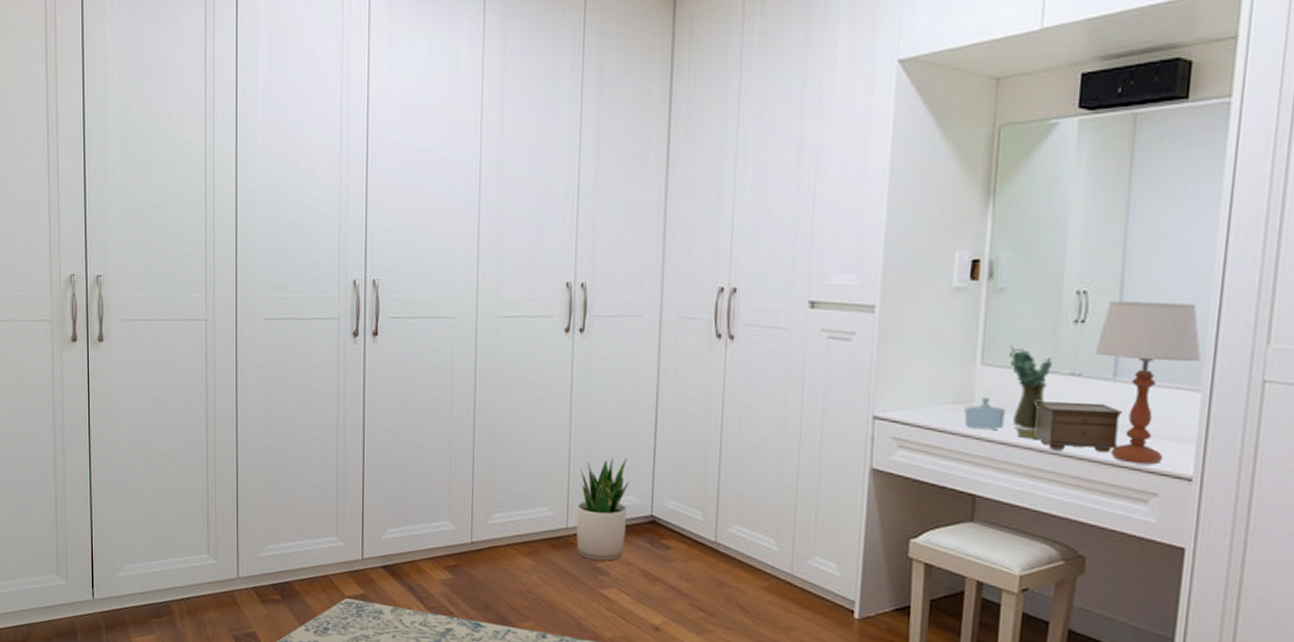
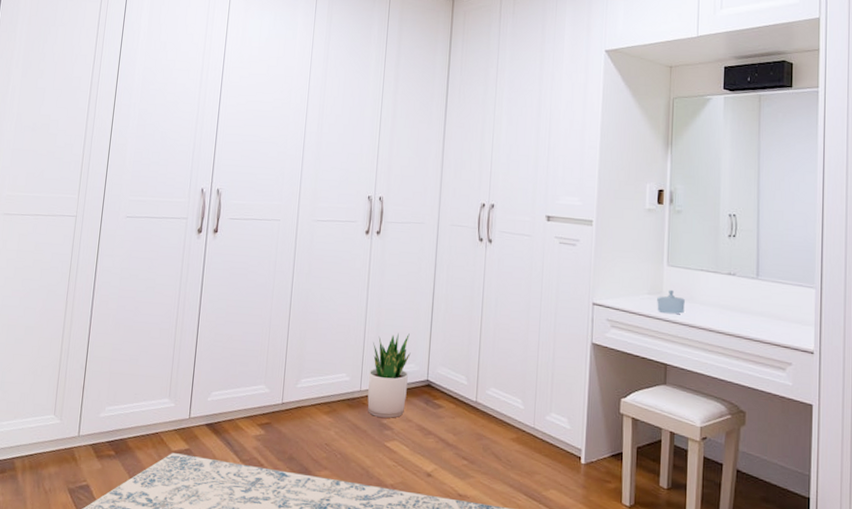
vase: present [1009,345,1052,440] -> none [686,252,715,322]
jewelry box: present [1034,401,1124,453] -> none [705,293,765,333]
table lamp: present [1094,301,1202,465] -> none [743,222,813,342]

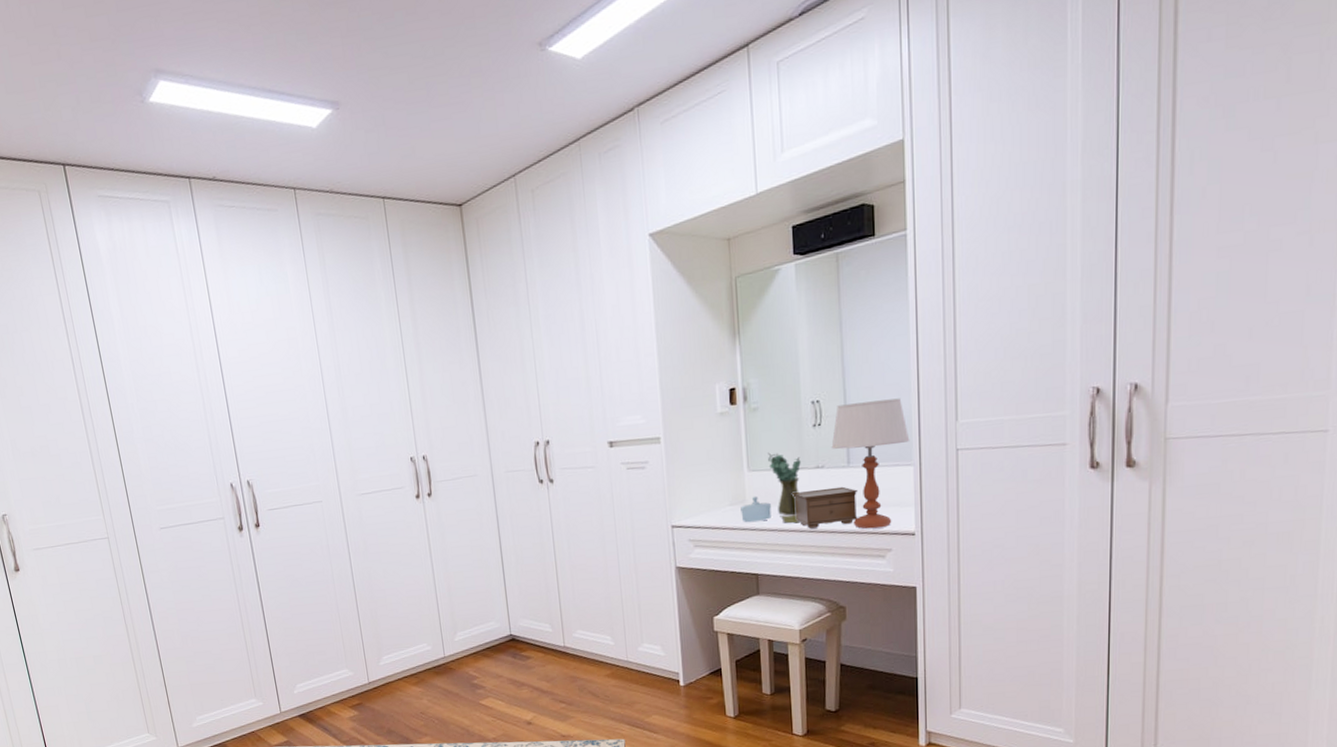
planter: present [367,333,411,418] -> none [448,592,493,679]
vase: none [686,252,715,322] -> present [768,452,801,524]
jewelry box: none [705,293,765,333] -> present [792,486,859,529]
table lamp: none [743,222,813,342] -> present [831,398,910,530]

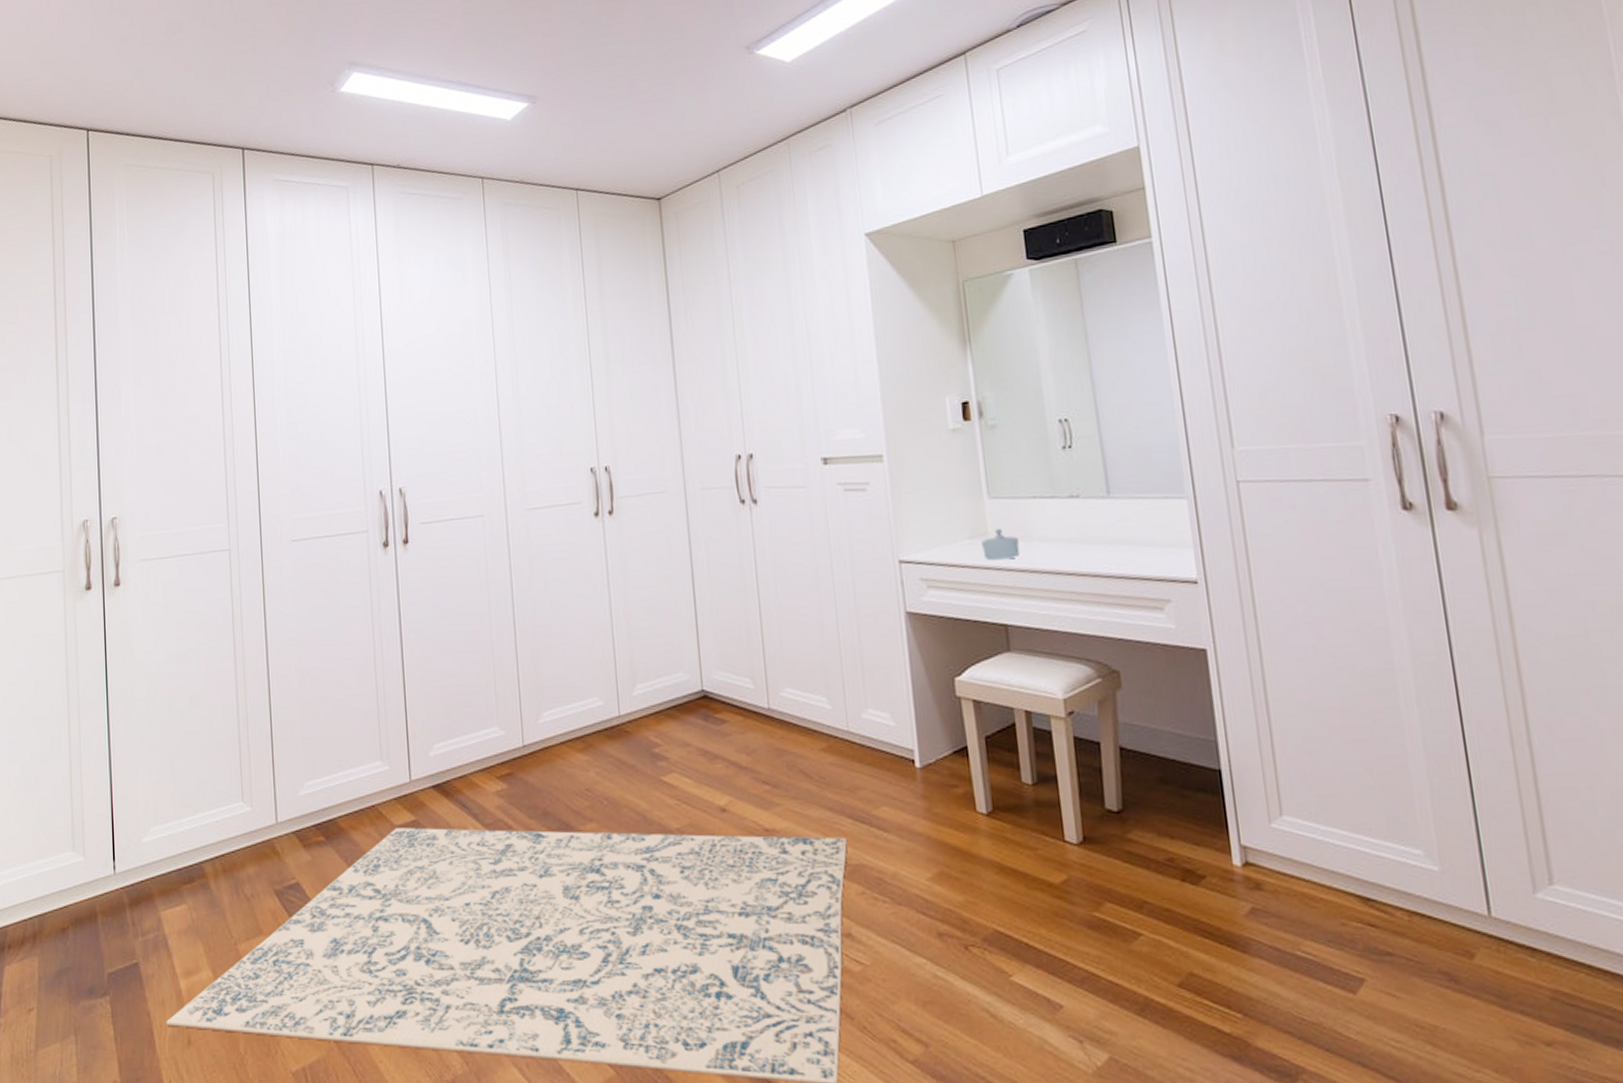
vase: present [768,452,801,524] -> none [1011,477,1053,564]
jewelry box: present [792,486,859,529] -> none [1043,520,1126,571]
table lamp: present [831,398,910,530] -> none [1086,419,1180,574]

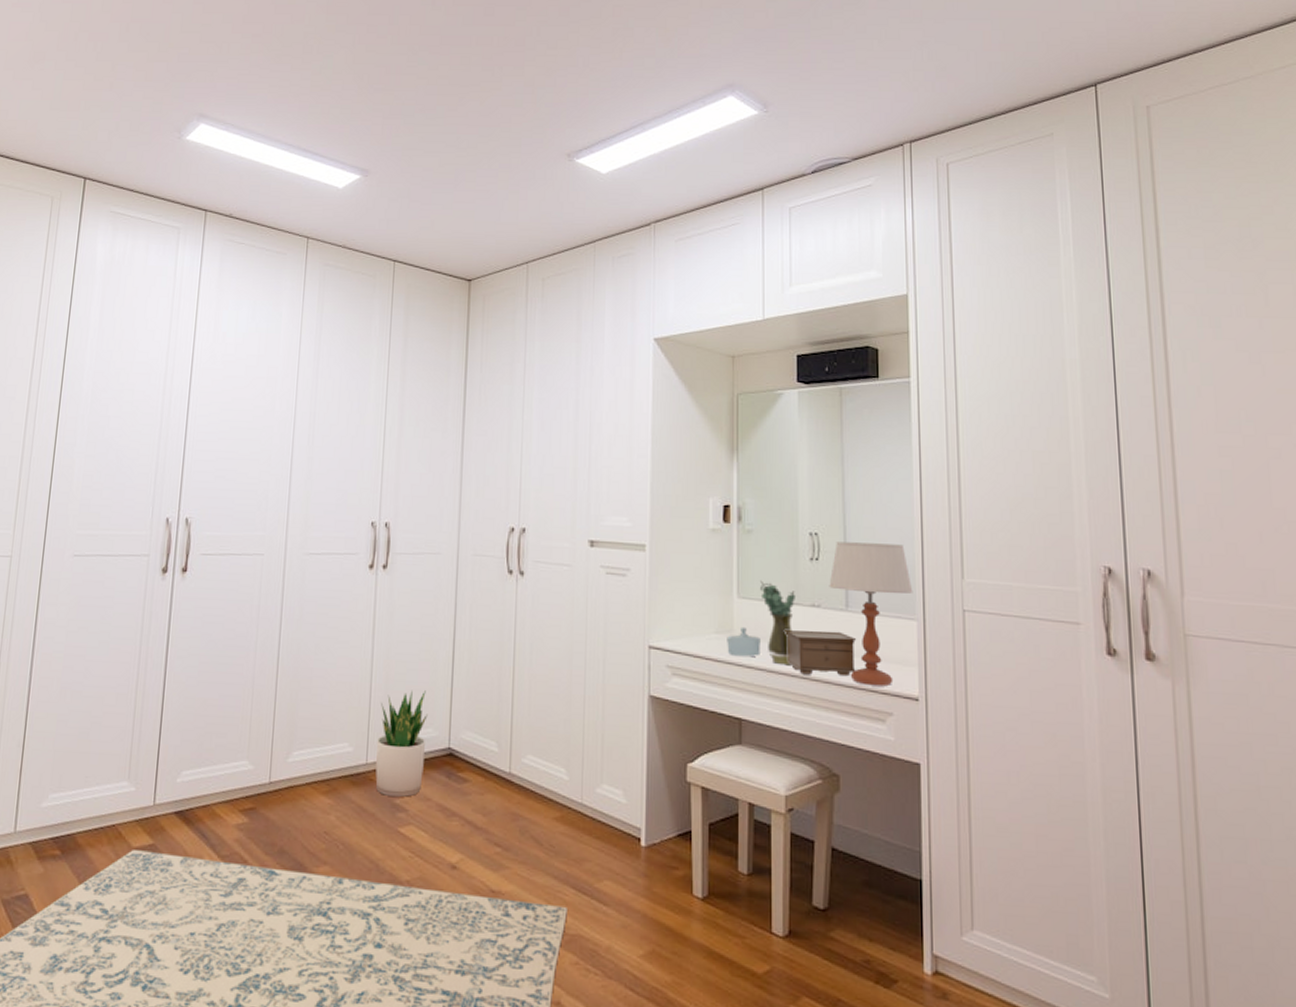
planter: none [626,635,680,747] -> present [375,690,428,798]
vase: none [1011,477,1053,564] -> present [760,580,795,666]
jewelry box: none [1043,520,1126,571] -> present [785,630,857,677]
table lamp: none [1086,419,1180,574] -> present [829,542,913,687]

